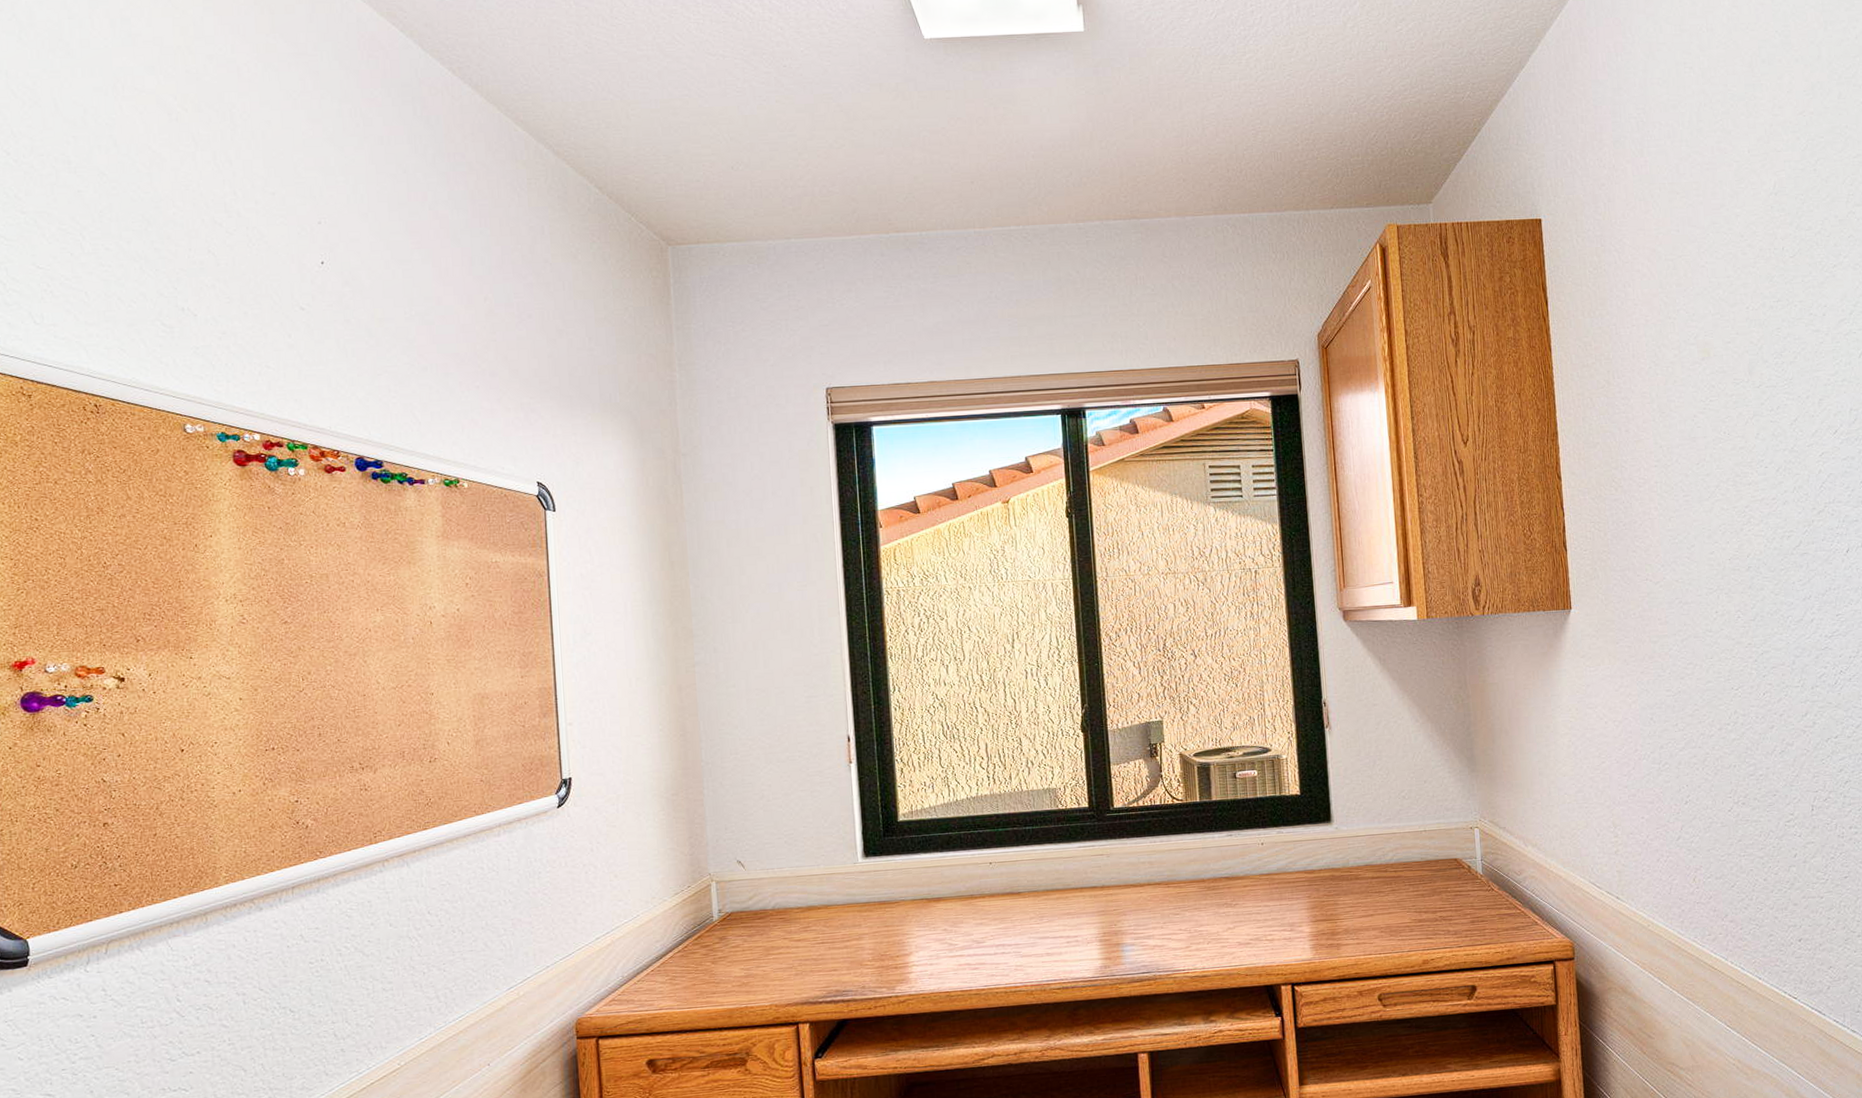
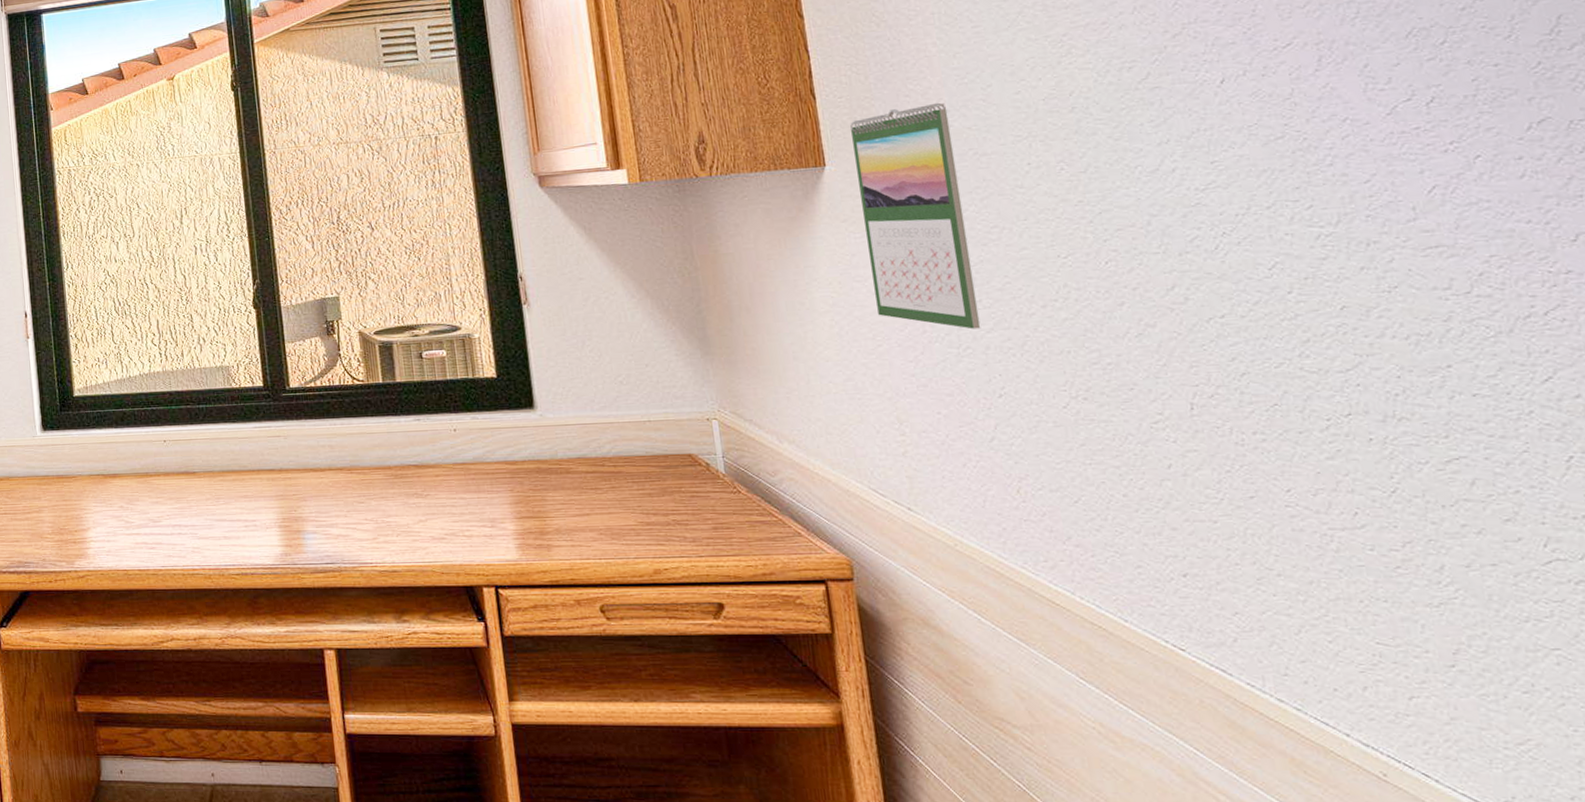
calendar: none [1591,558,1676,748] -> present [850,102,981,329]

